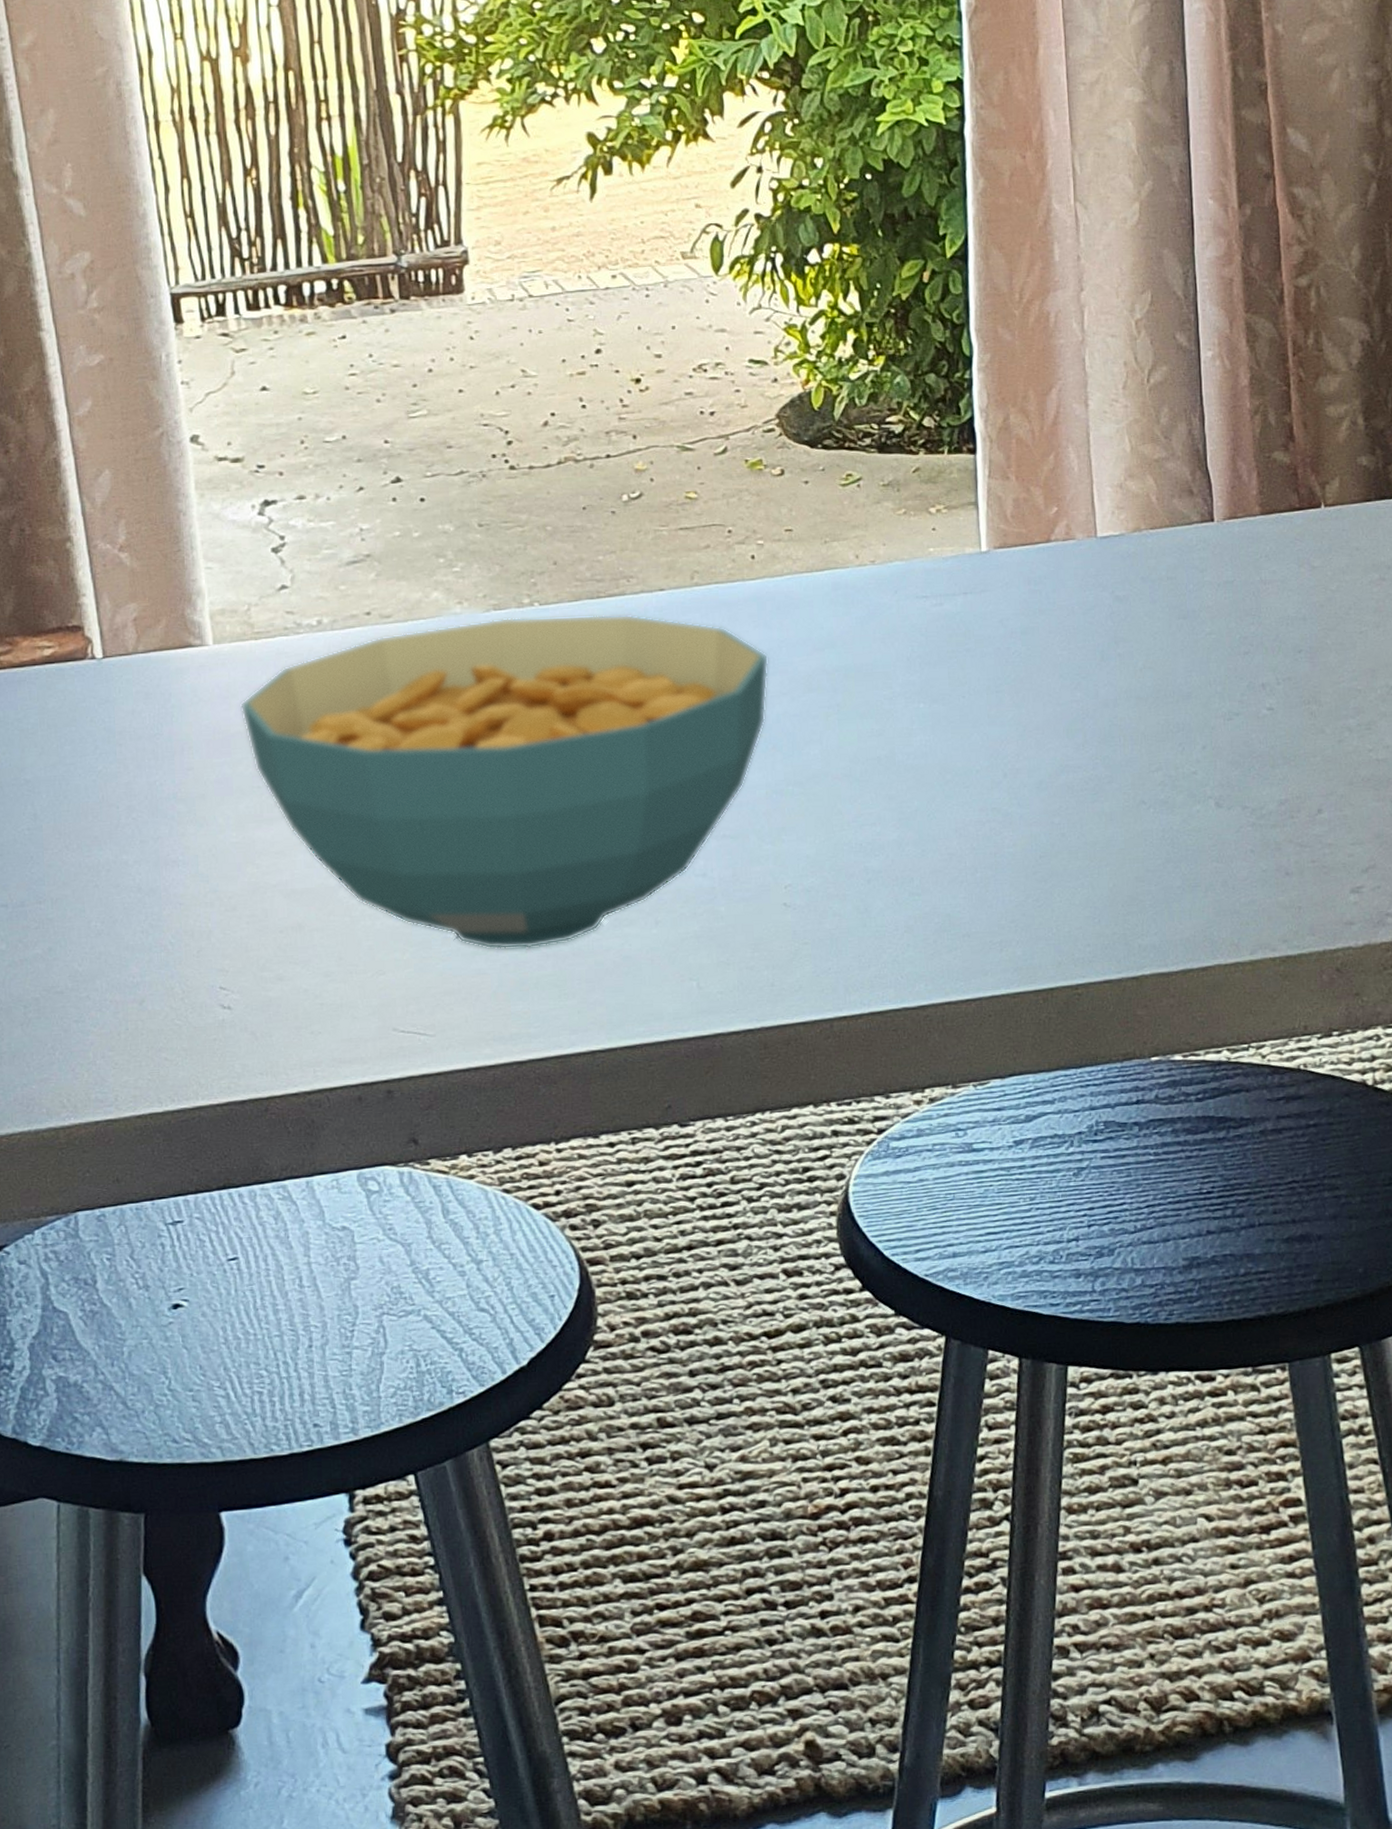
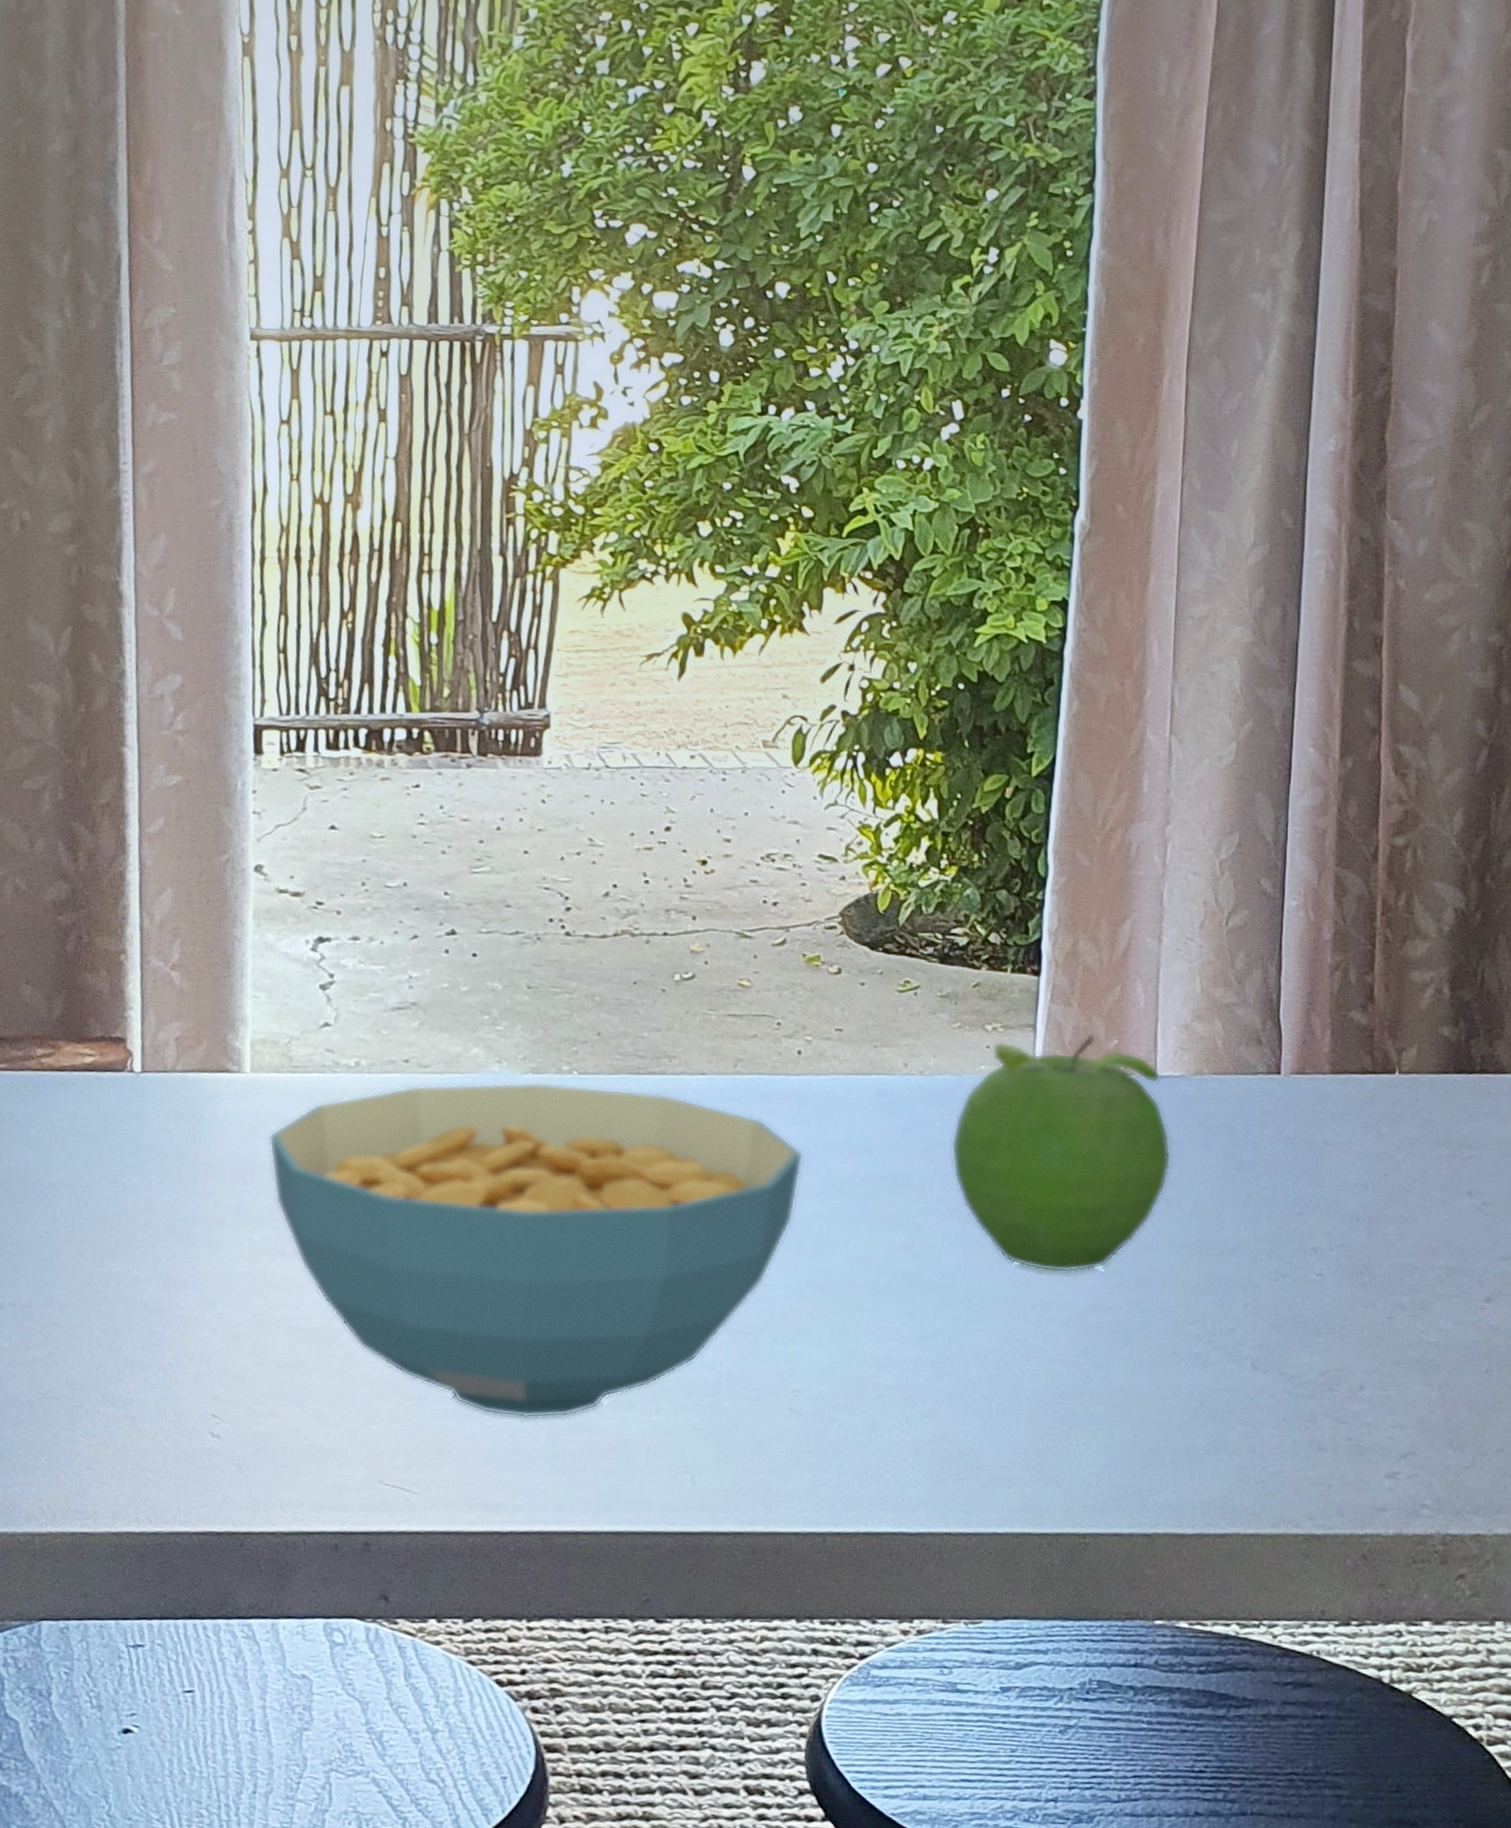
fruit: none [909,504,1120,740] -> present [951,1033,1172,1273]

